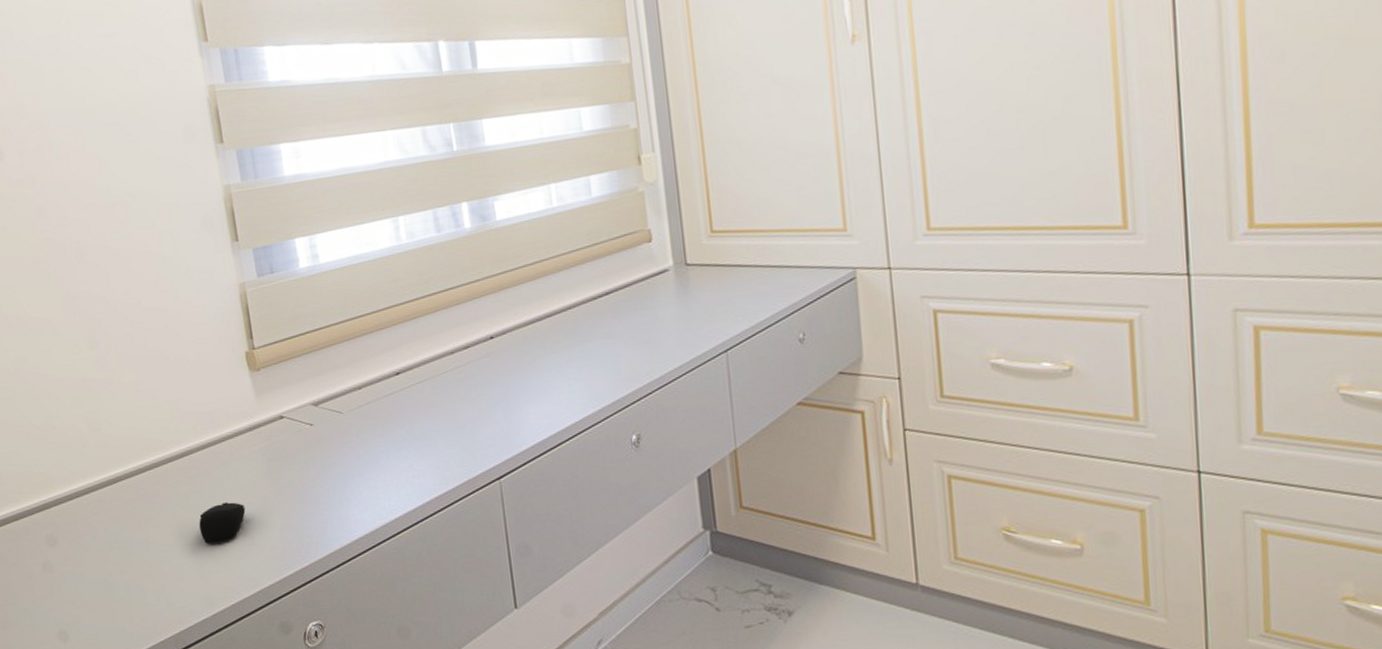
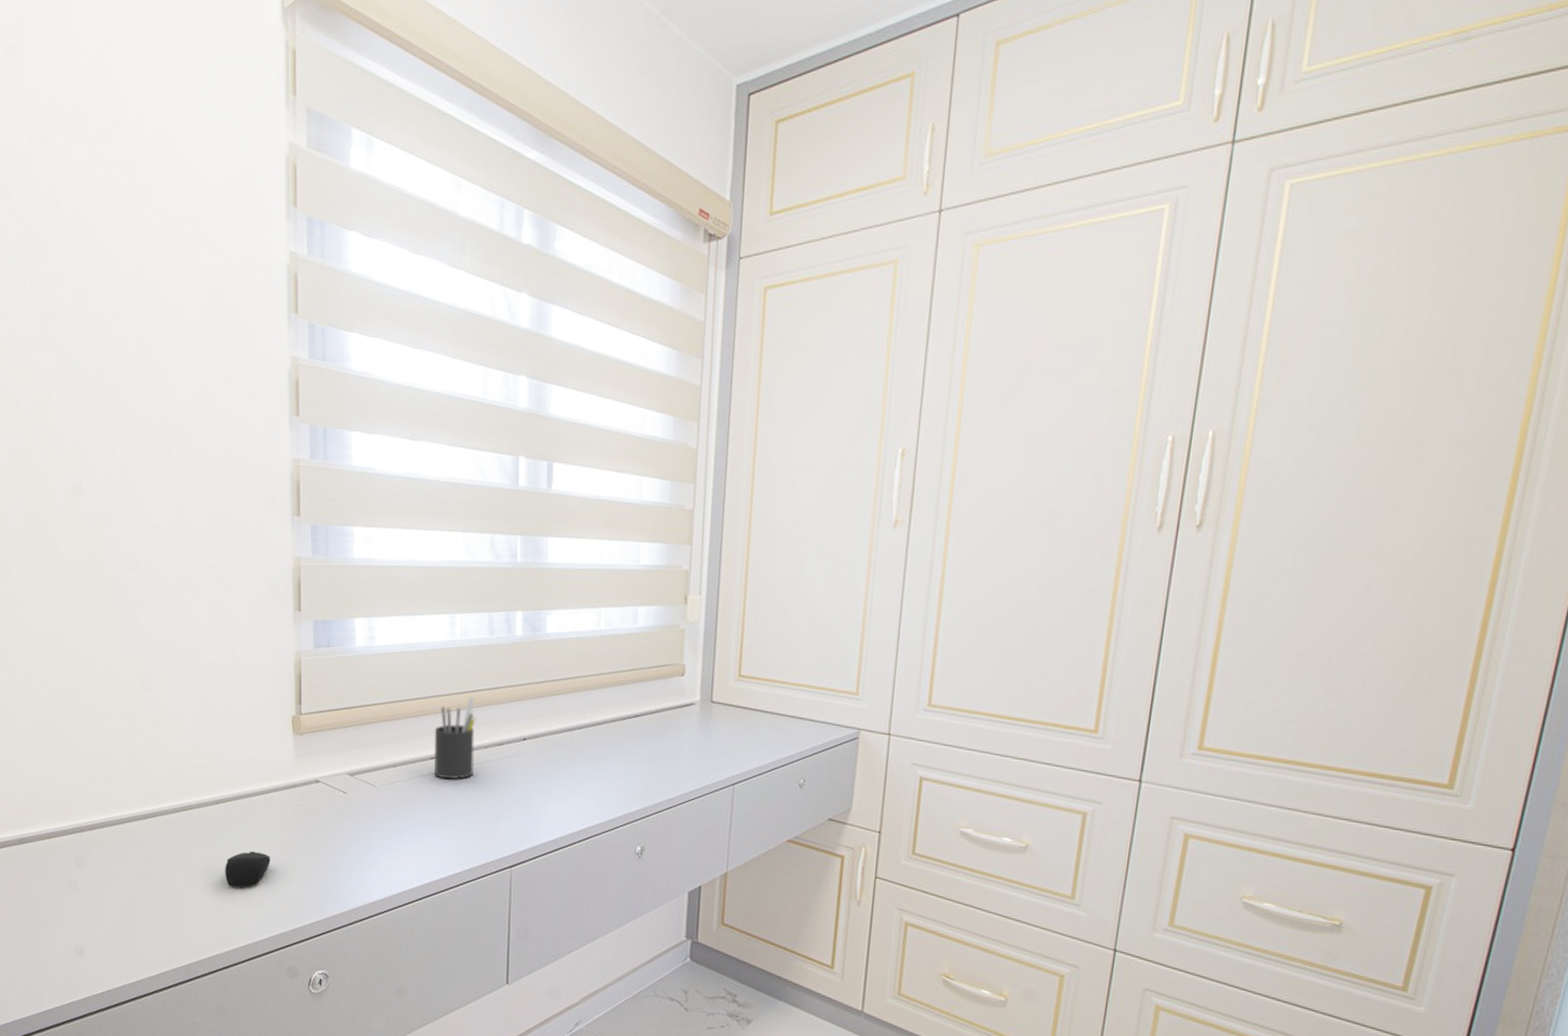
pen holder: none [394,302,445,393] -> present [434,697,476,779]

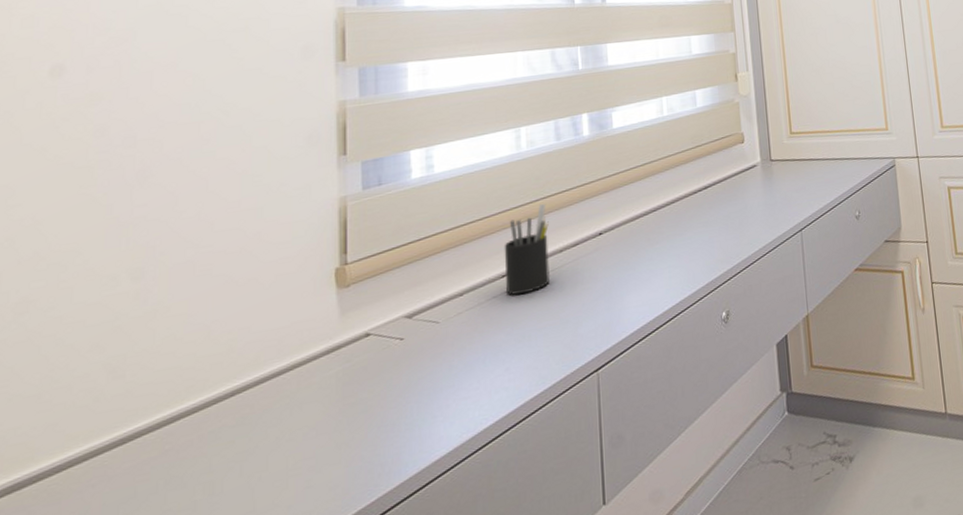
computer mouse: present [225,851,271,888] -> none [241,440,306,497]

